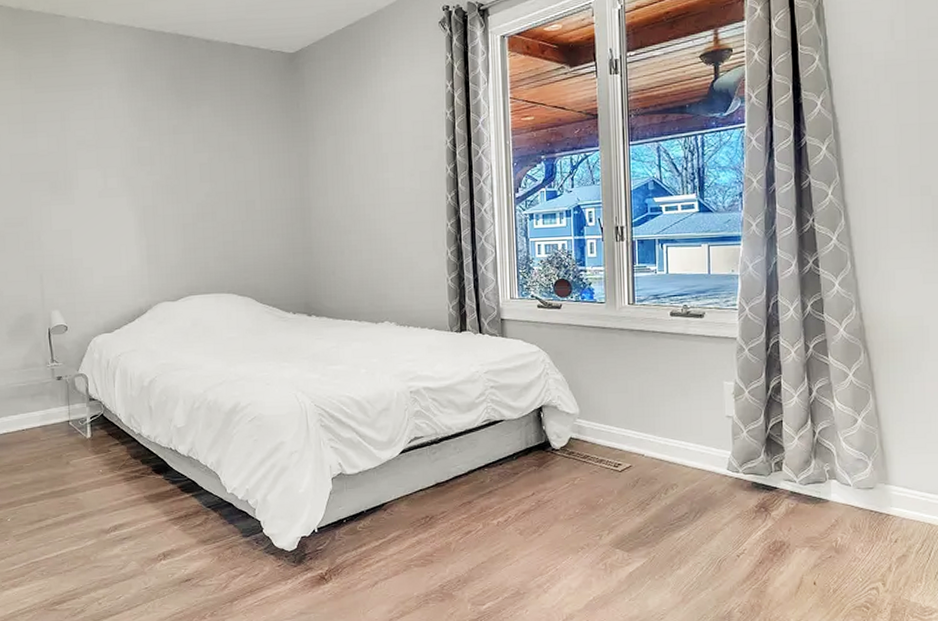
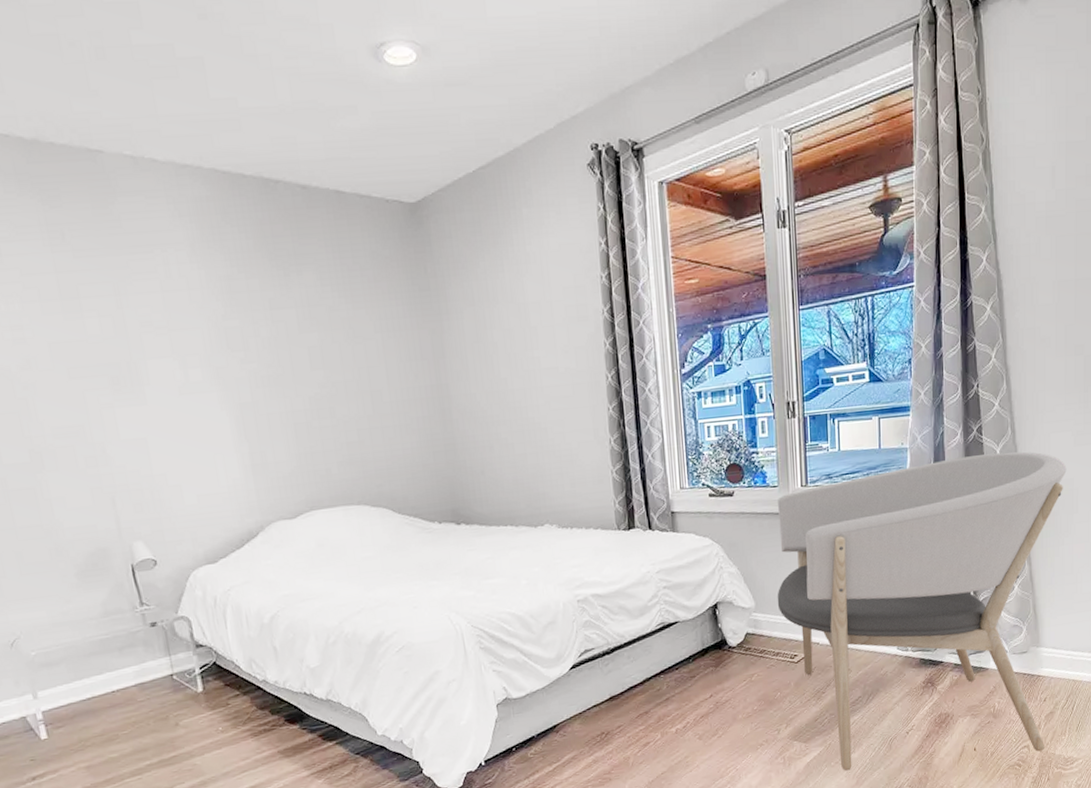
armchair: none [601,285,915,596] -> present [777,451,1067,771]

